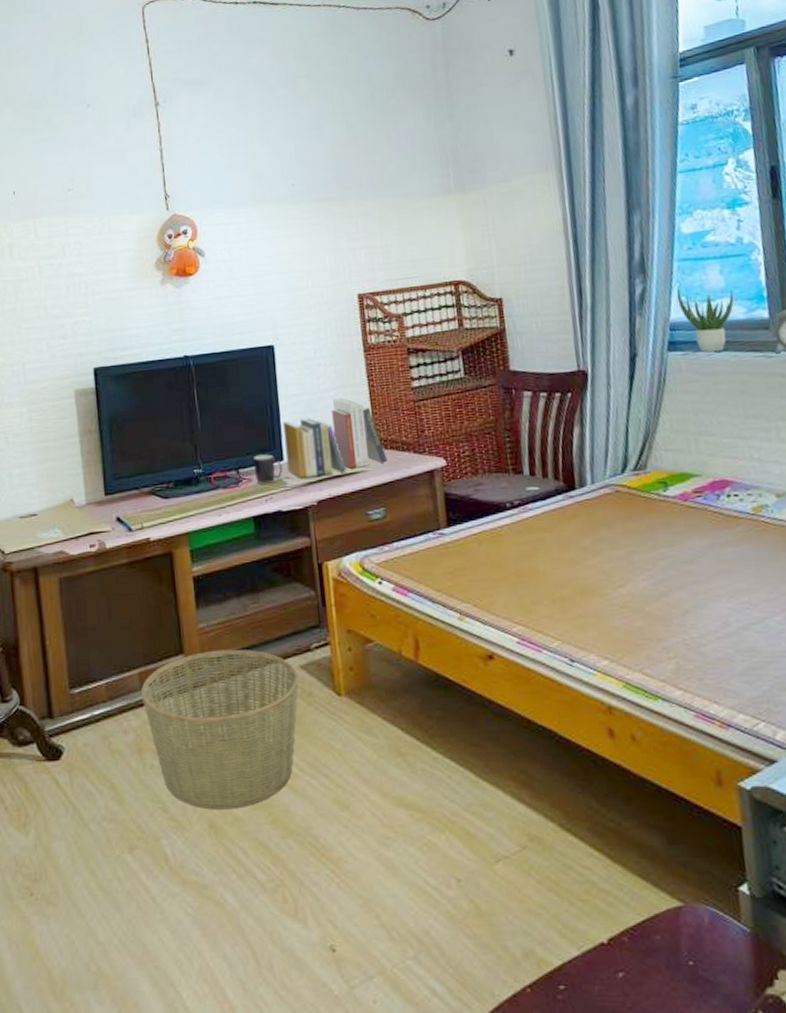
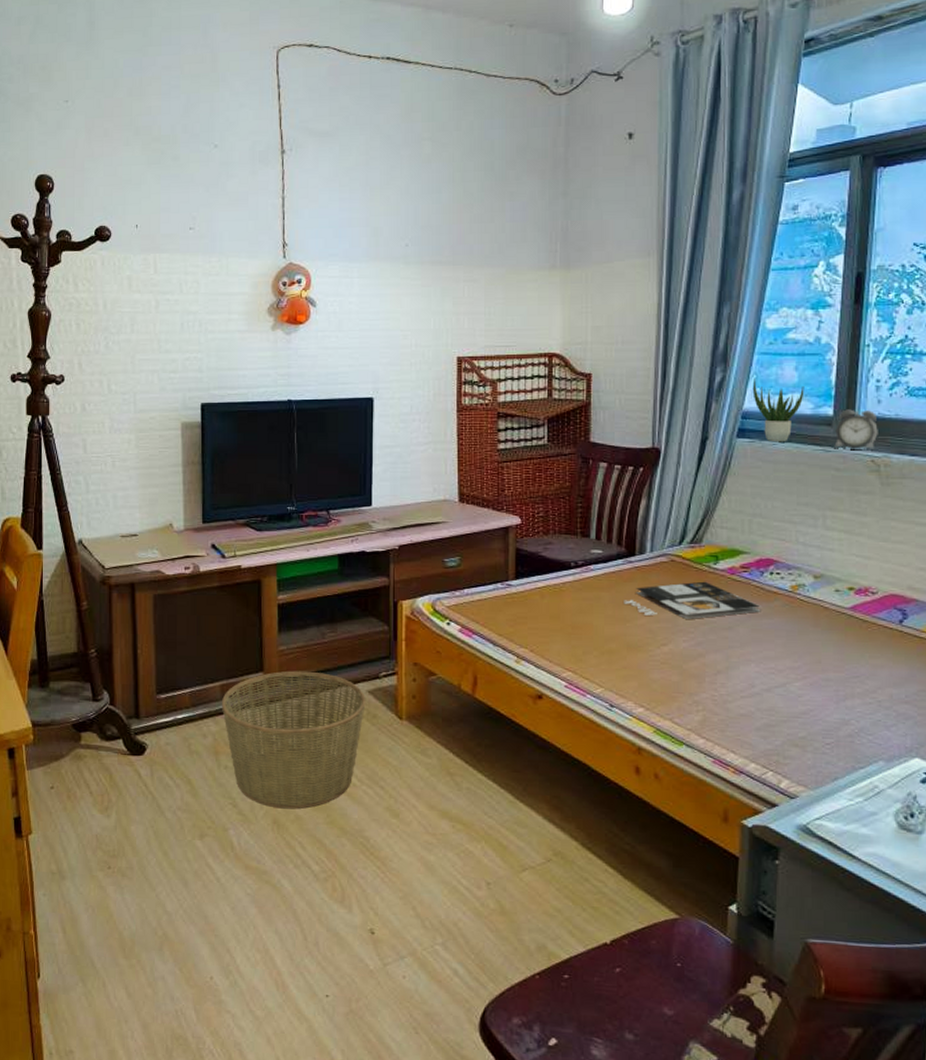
mug: present [252,454,283,484] -> none [343,498,370,526]
books: present [282,418,346,478] -> none [374,469,429,524]
books: present [331,397,387,469] -> none [421,452,467,519]
magazine: none [569,511,724,556] -> present [624,581,761,619]

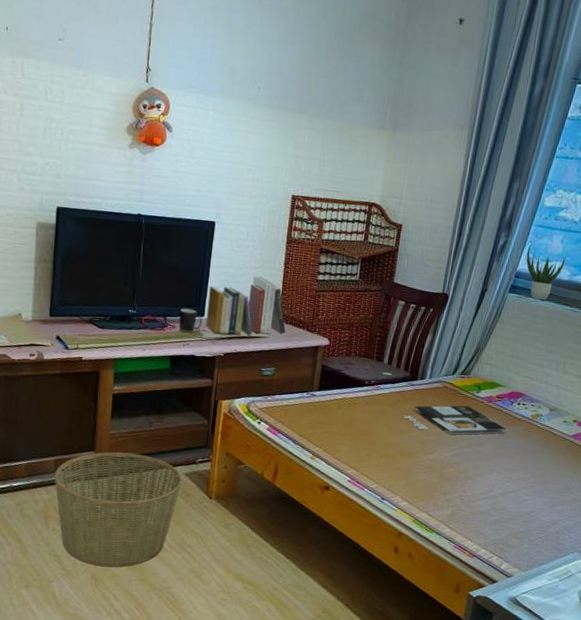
mug: none [343,498,370,526] -> present [178,308,202,333]
books: none [374,469,429,524] -> present [205,286,252,336]
books: none [421,452,467,519] -> present [248,275,286,335]

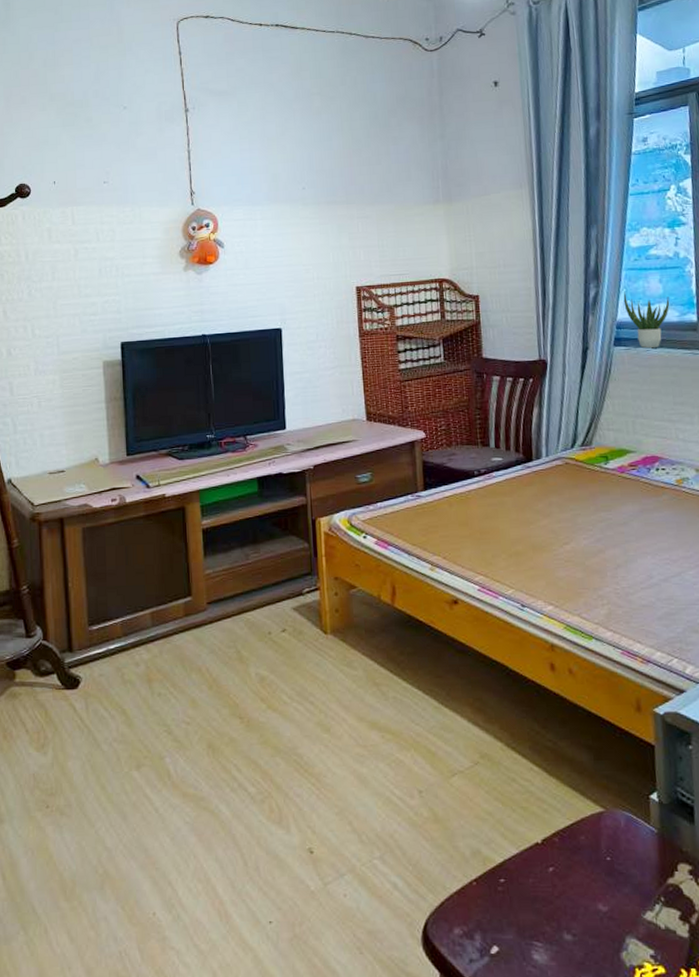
basket: present [54,452,183,568] -> none [152,592,291,732]
mug: present [178,308,202,333] -> none [259,423,285,450]
books: present [205,286,252,336] -> none [286,393,340,445]
books: present [248,275,286,335] -> none [329,376,375,438]
magazine: present [403,405,508,435] -> none [525,481,652,518]

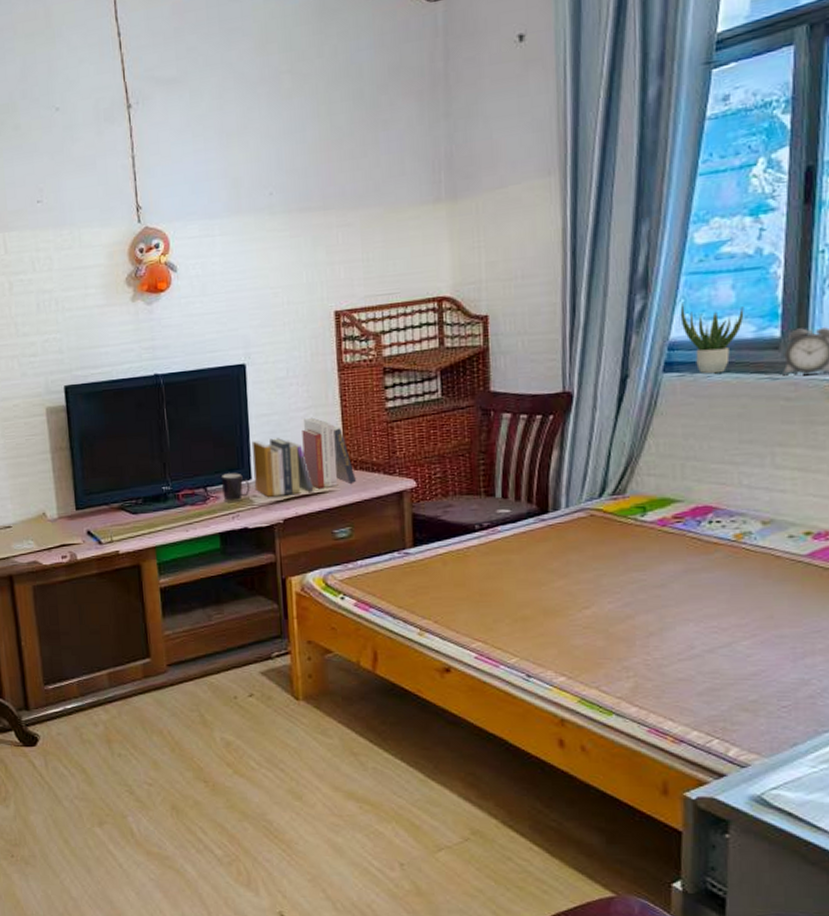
mug: none [259,423,285,450] -> present [220,473,250,502]
books: none [286,393,340,445] -> present [251,438,314,497]
books: none [329,376,375,438] -> present [302,417,356,488]

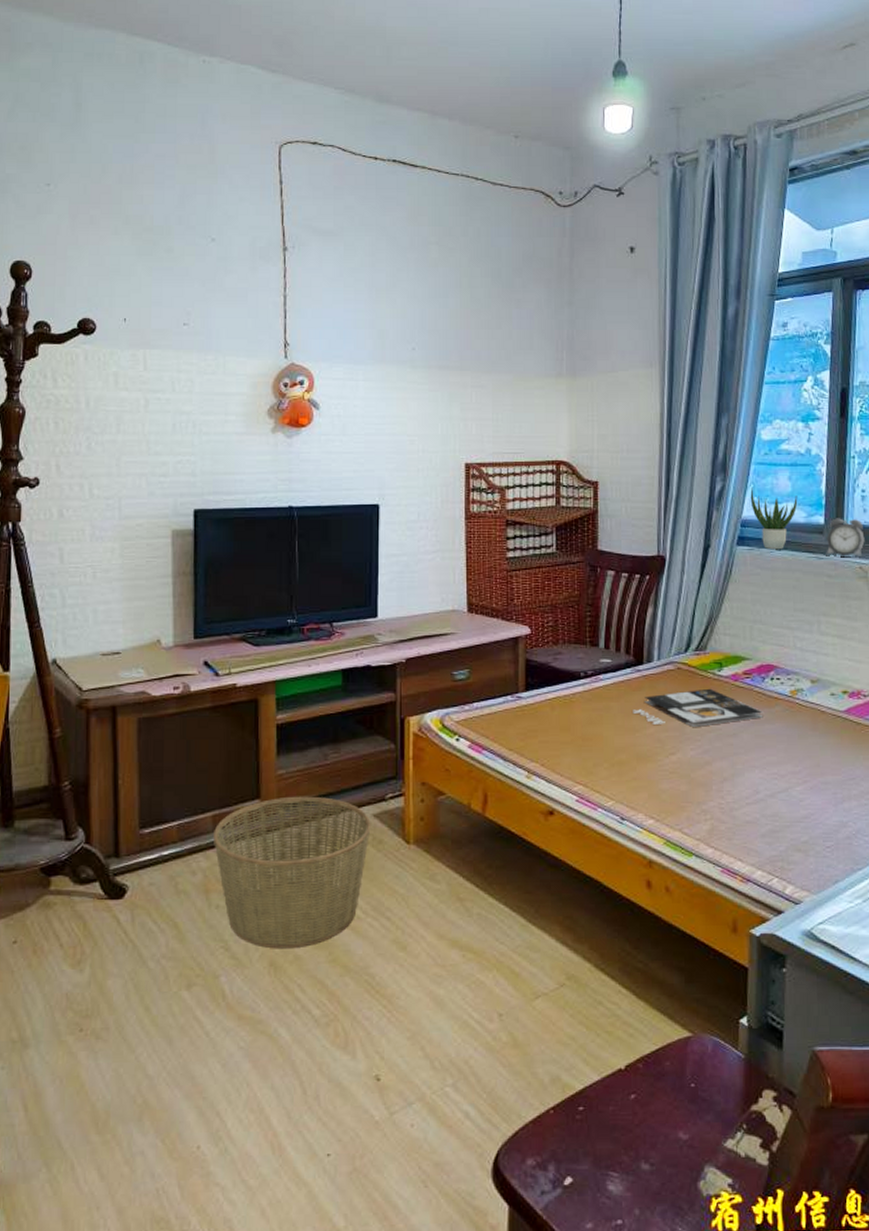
basket: none [109,655,259,795] -> present [212,796,371,949]
mug: present [220,473,250,502] -> none [347,610,376,639]
books: present [251,438,314,497] -> none [380,578,437,636]
books: present [302,417,356,488] -> none [429,561,476,630]
magazine: none [537,535,699,578] -> present [633,688,763,727]

